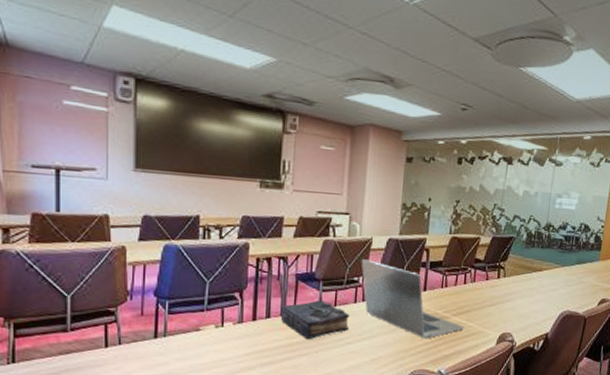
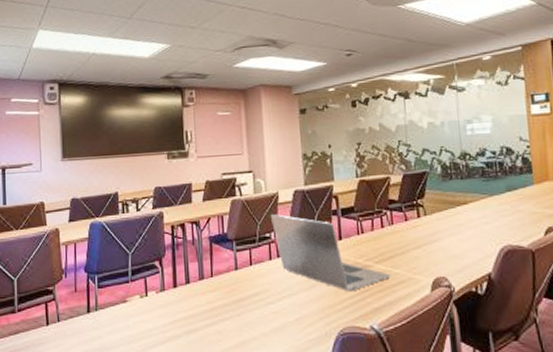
book: present [280,300,350,340] -> none [198,261,268,303]

